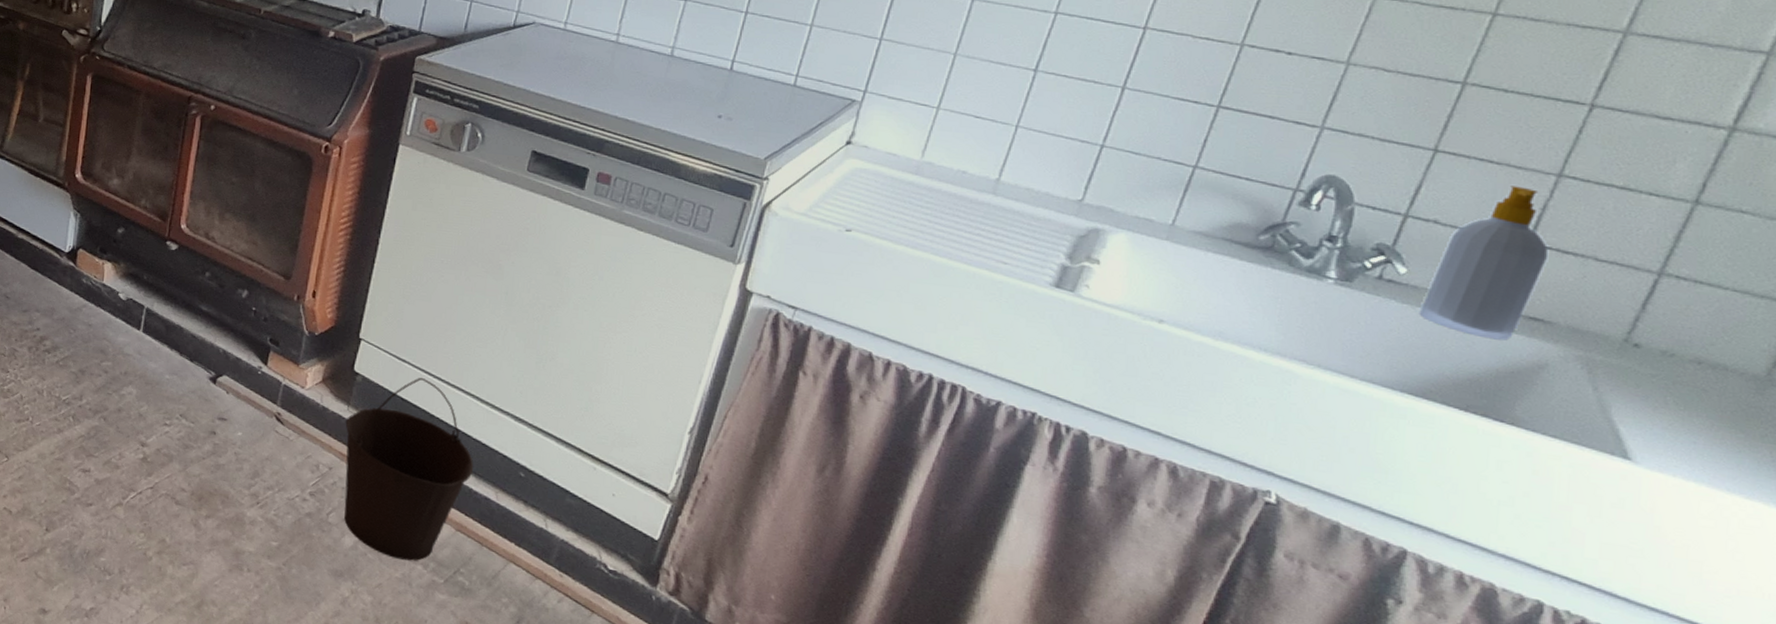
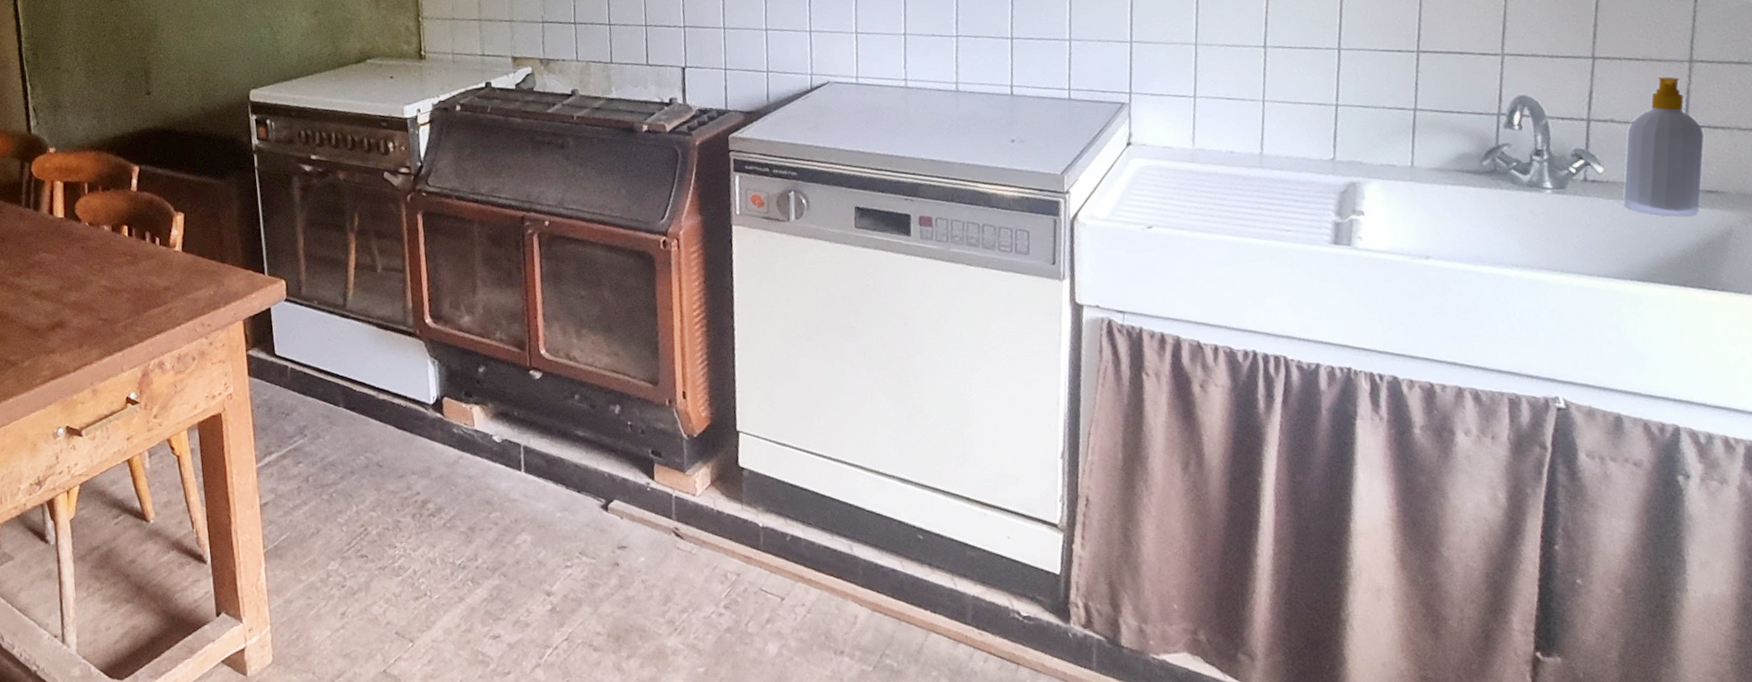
bucket: present [344,377,474,561] -> none [742,458,875,656]

